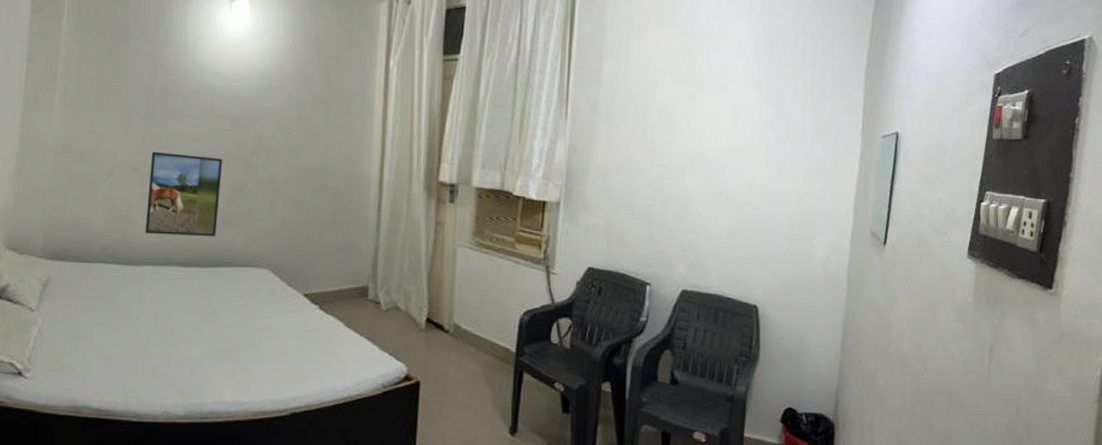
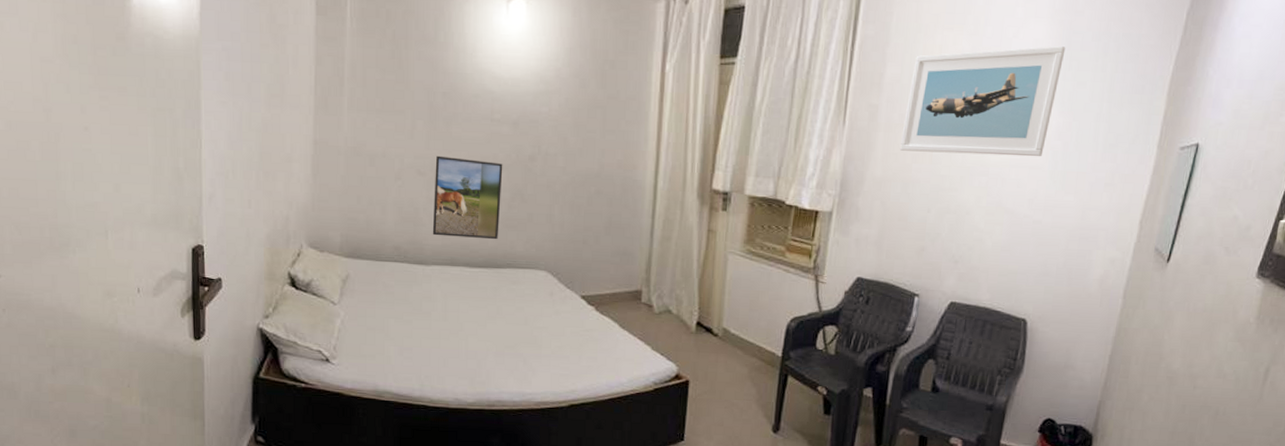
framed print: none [621,43,768,146] -> present [899,45,1066,157]

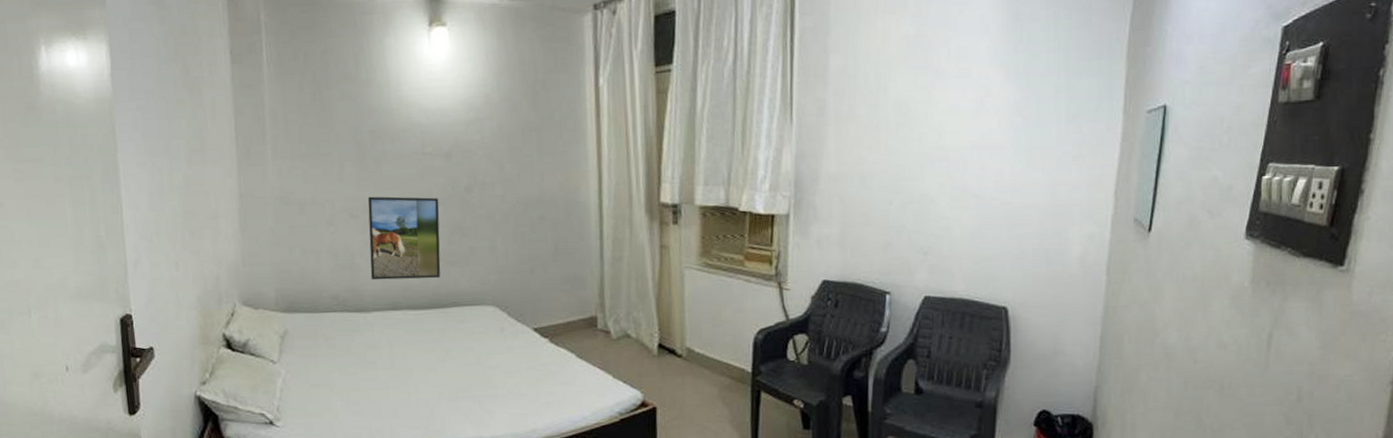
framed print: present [899,45,1066,157] -> none [852,18,1014,143]

